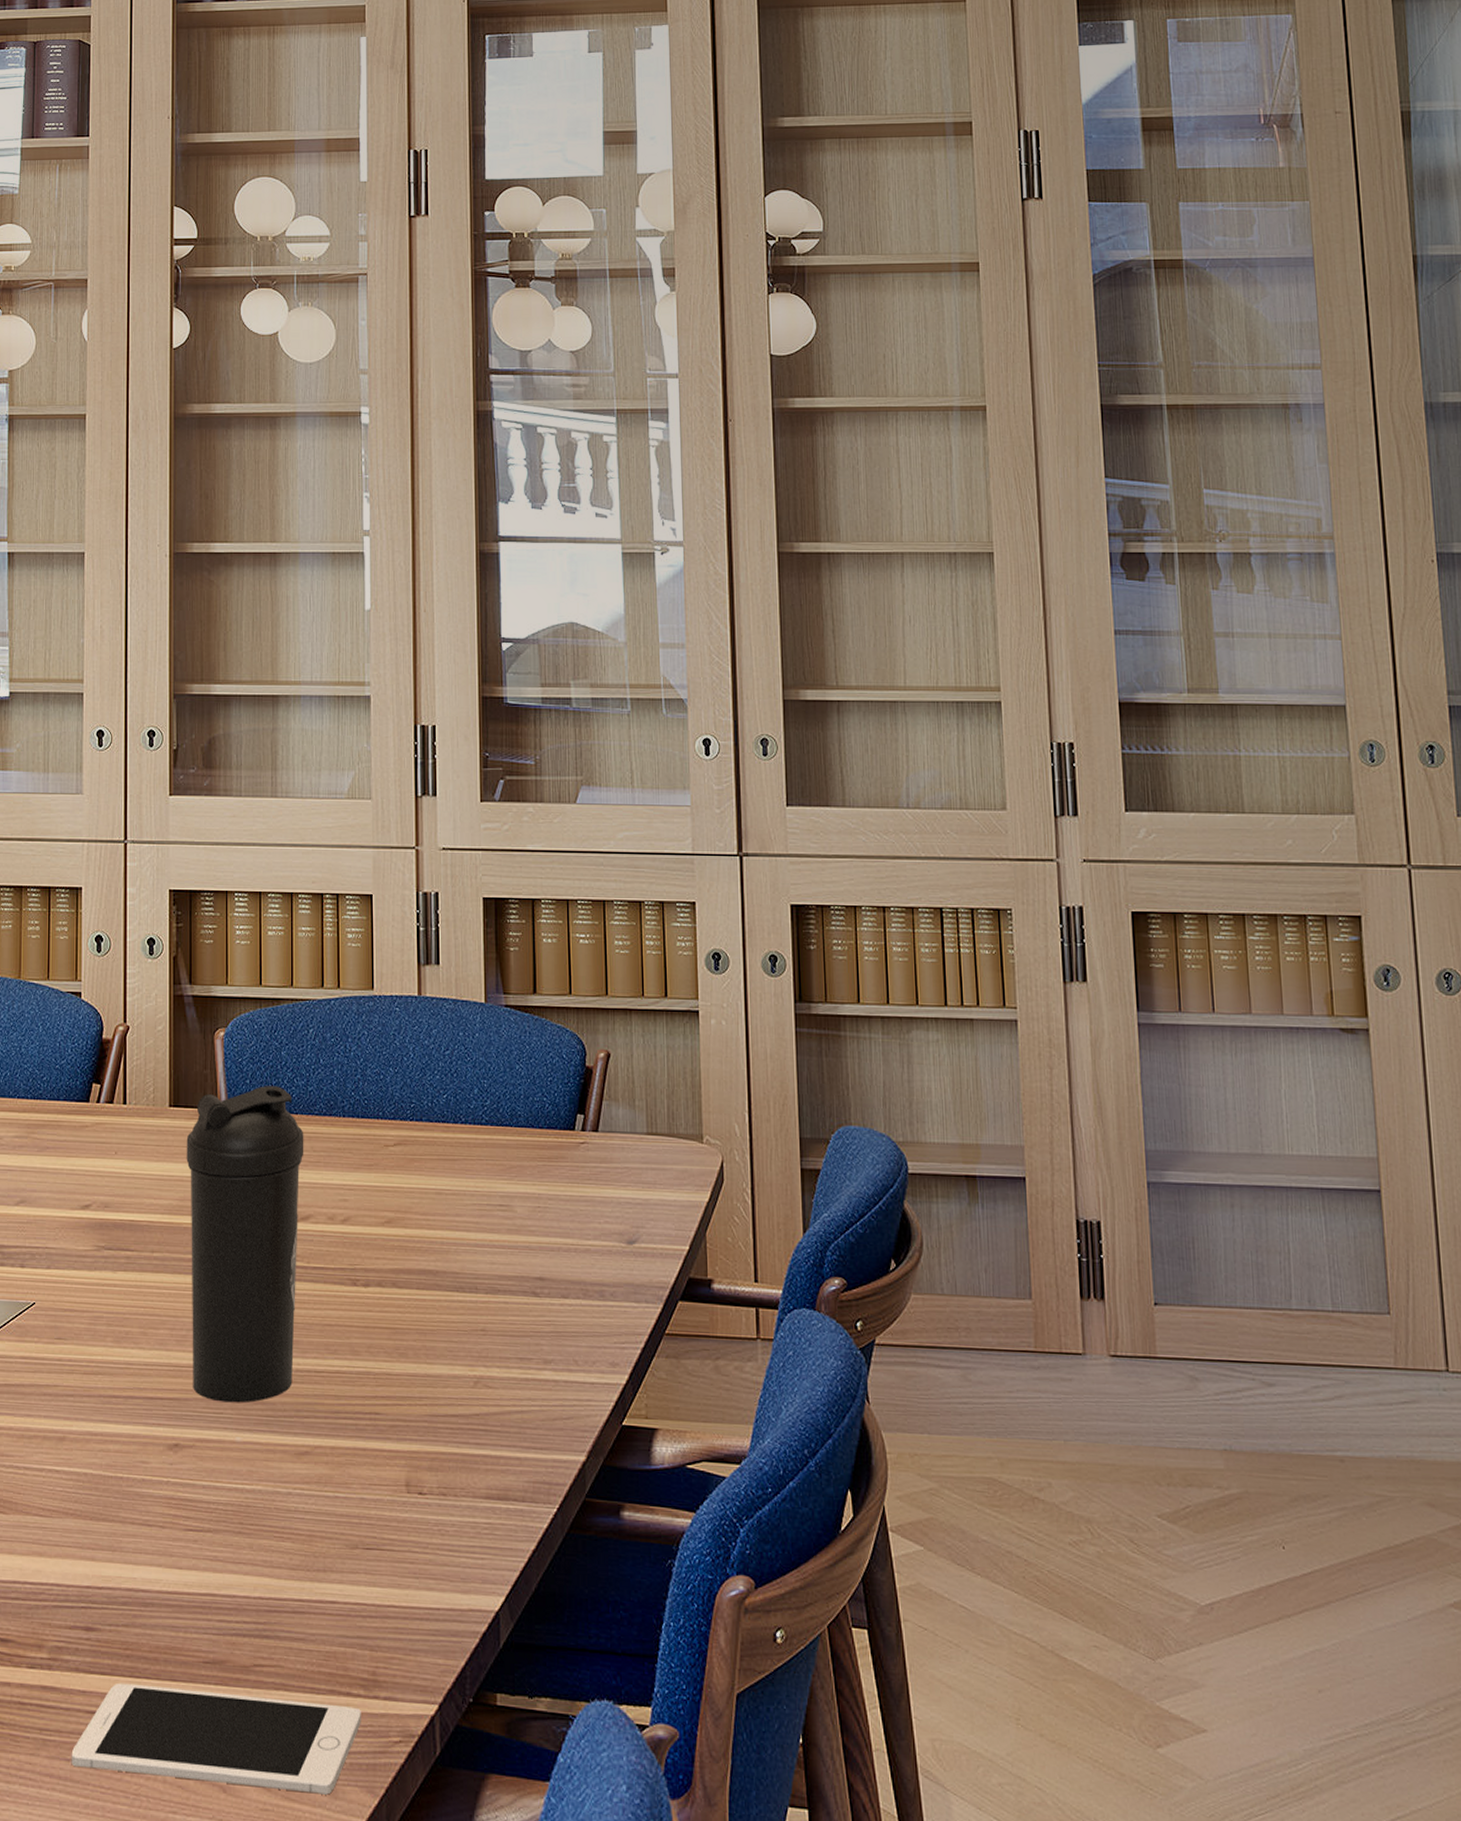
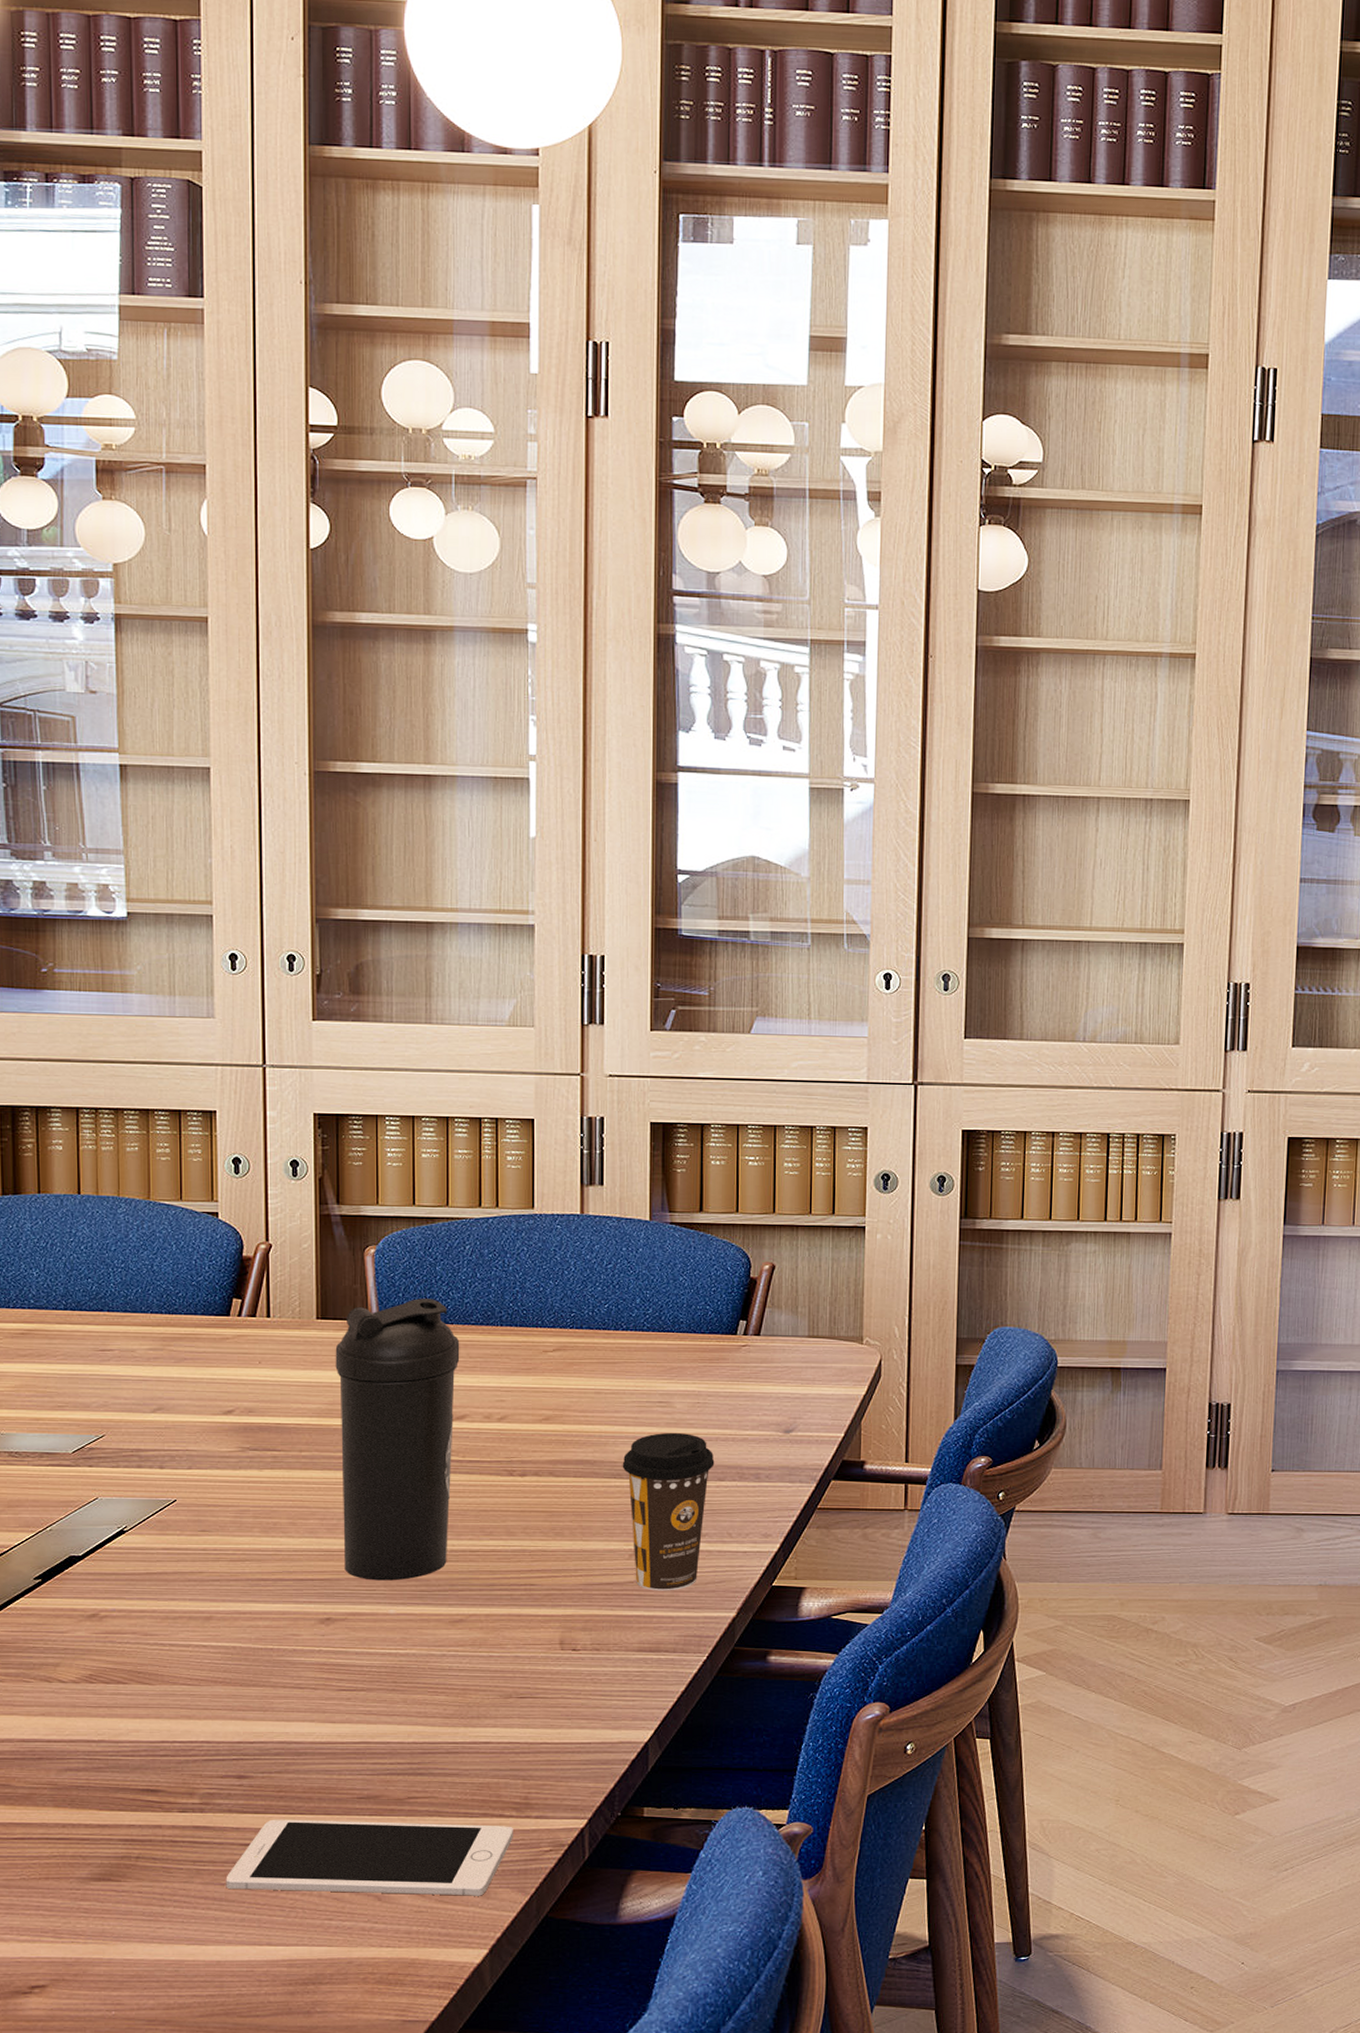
coffee cup: none [464,1240,558,1427] -> present [622,1432,715,1591]

